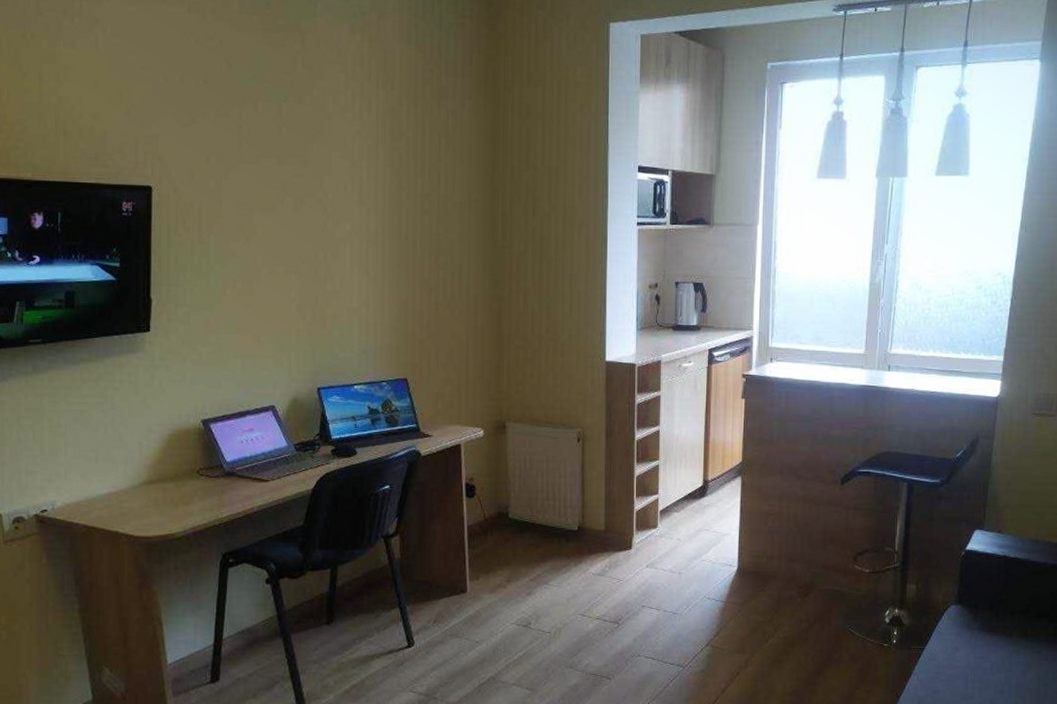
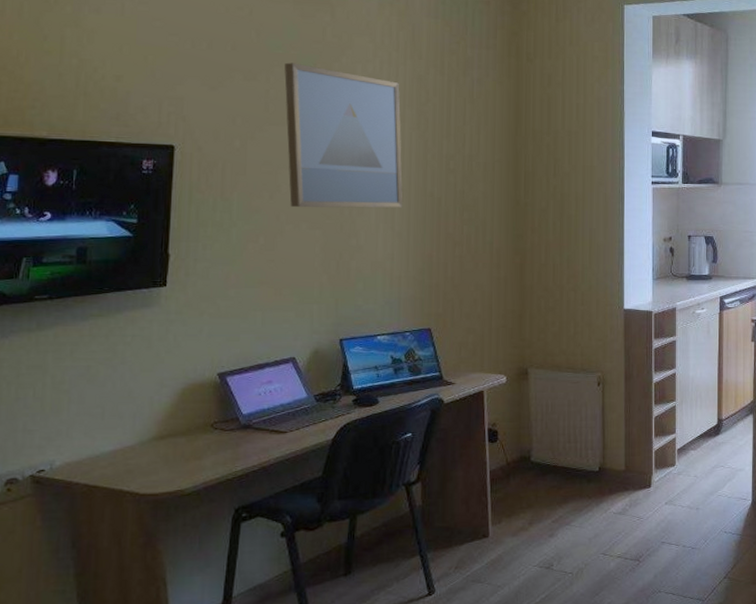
wall art: none [256,96,378,252] -> present [284,62,403,208]

